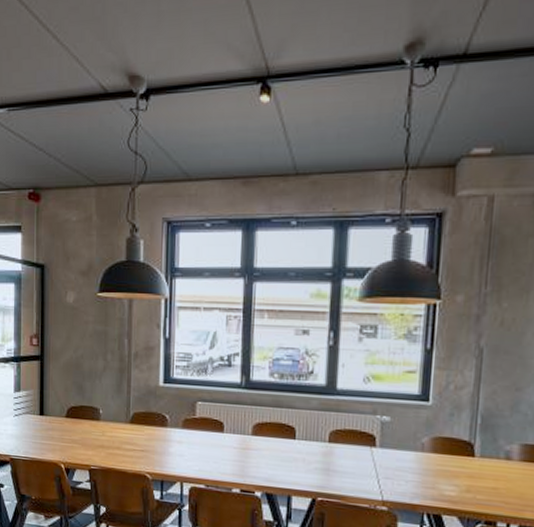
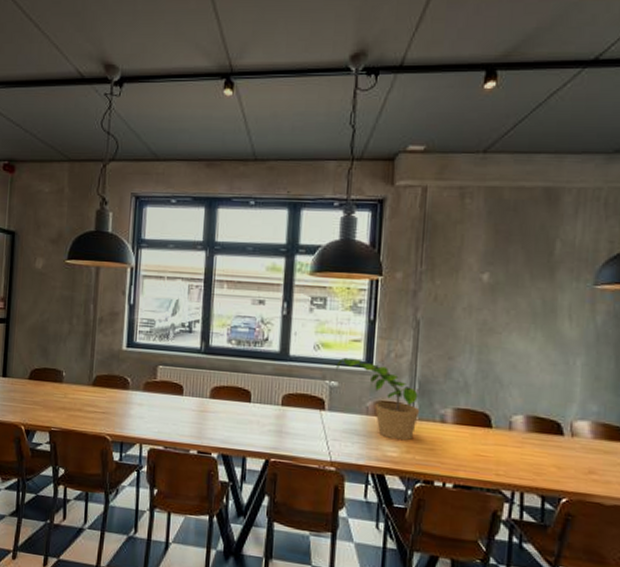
potted plant: none [388,390,482,479] -> present [336,357,420,441]

